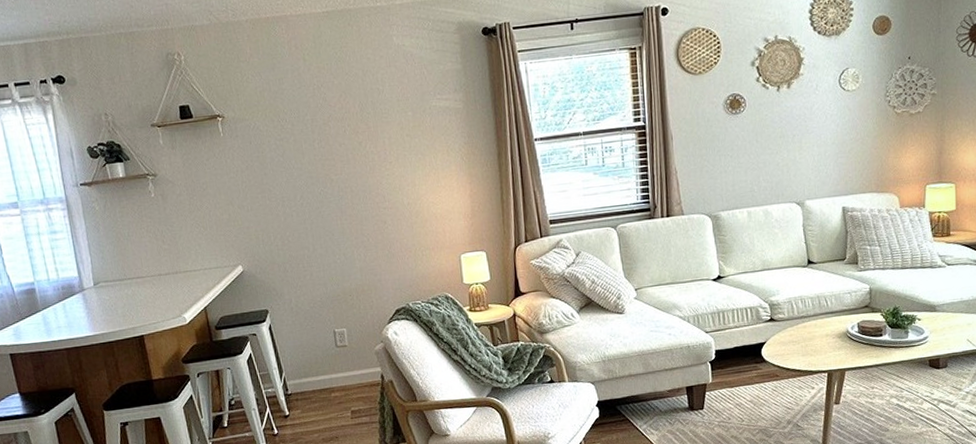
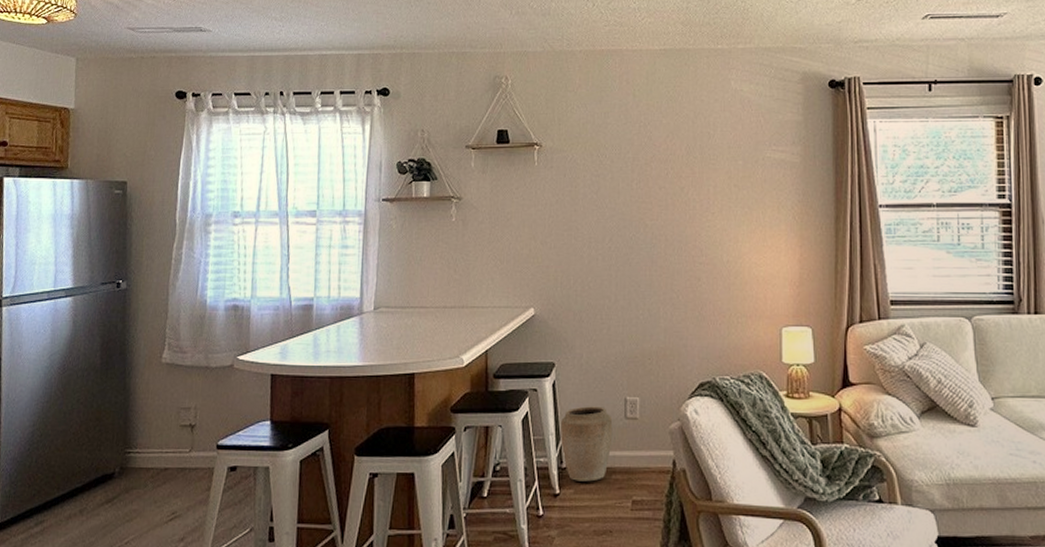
vase: none [281,340,328,403] -> present [561,406,613,482]

